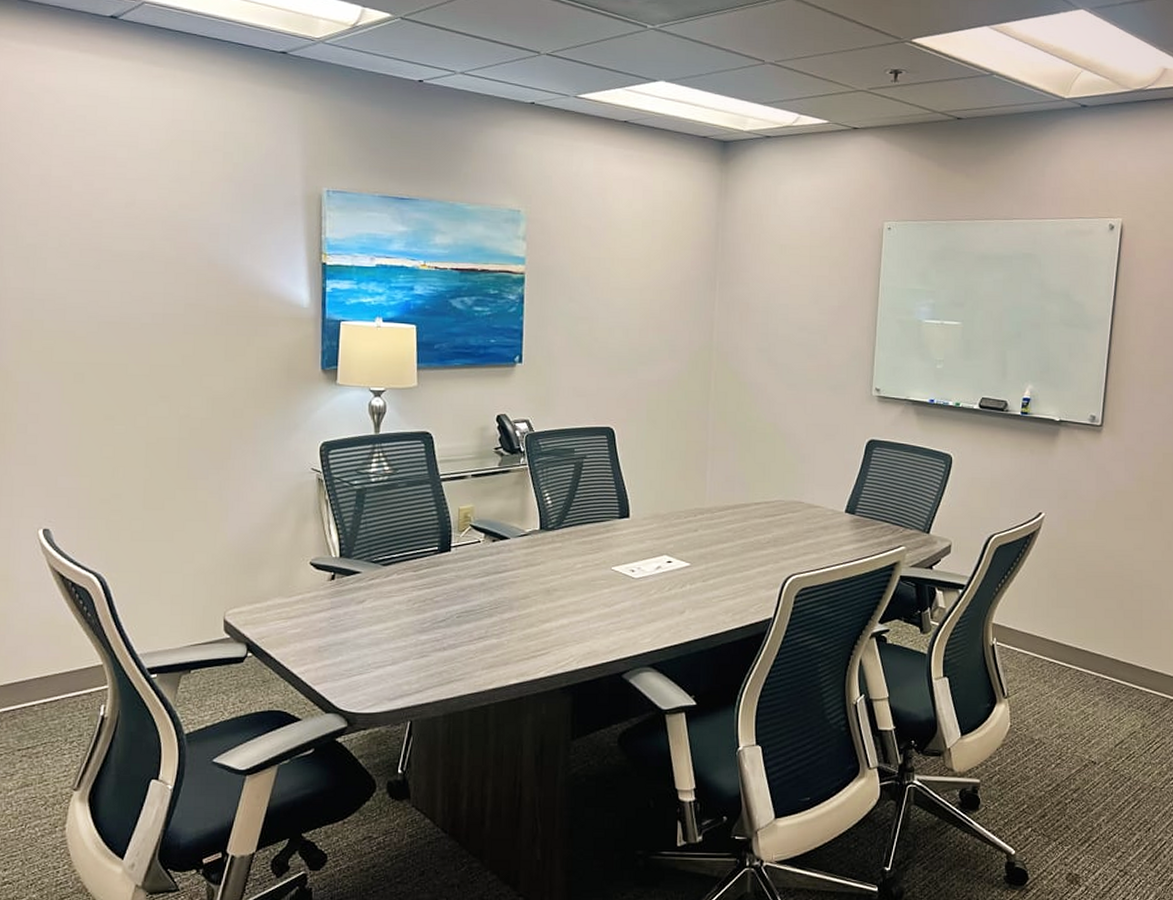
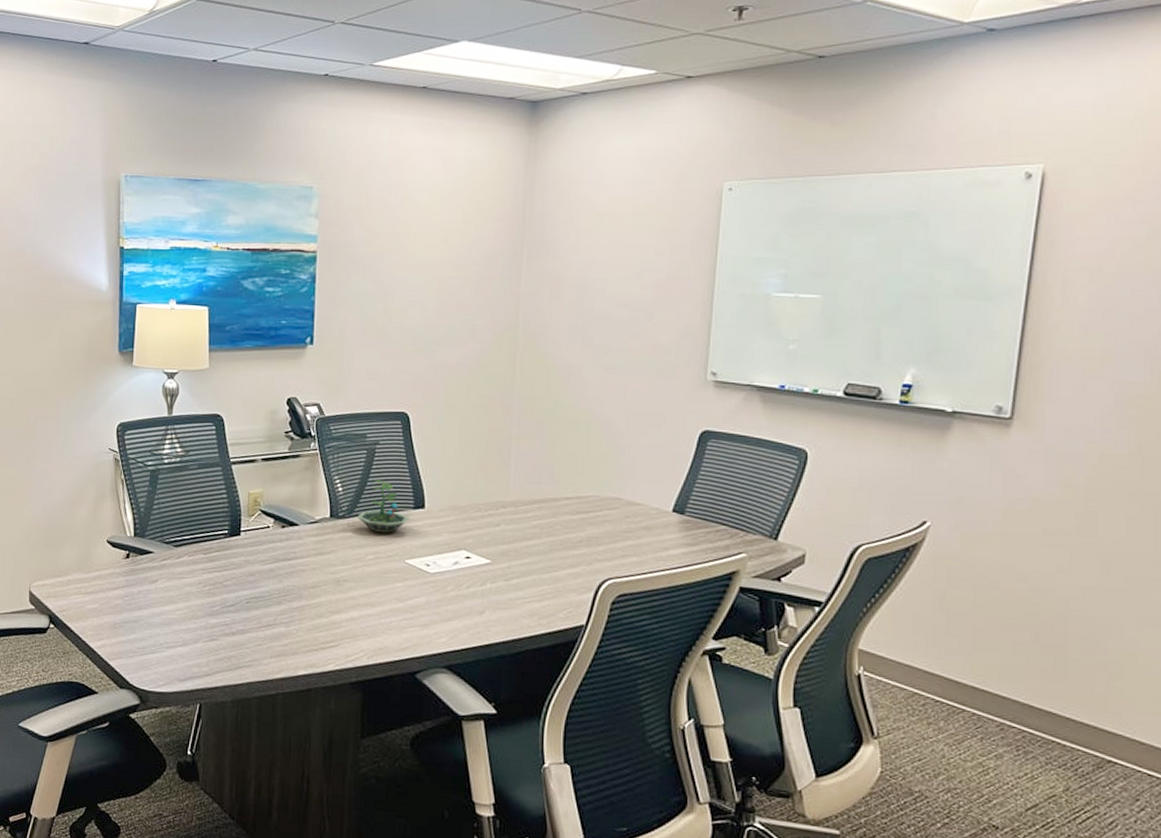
terrarium: none [566,491,616,543] -> present [357,479,410,534]

